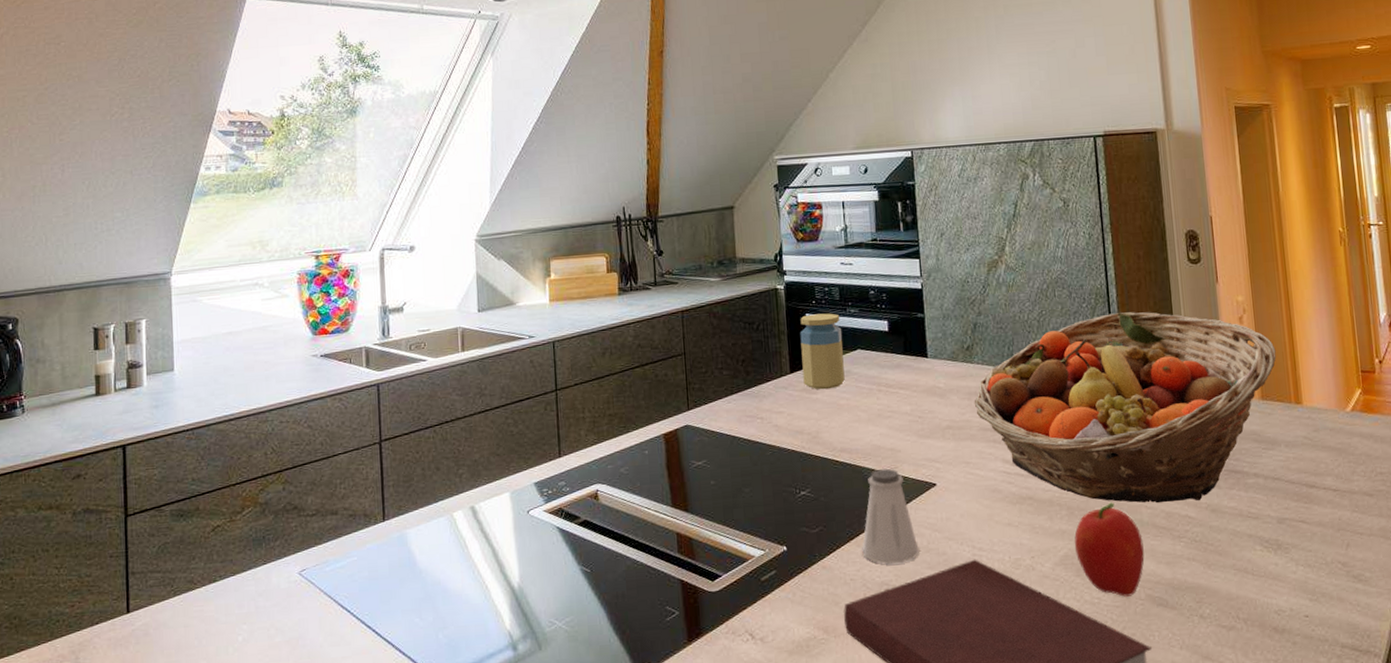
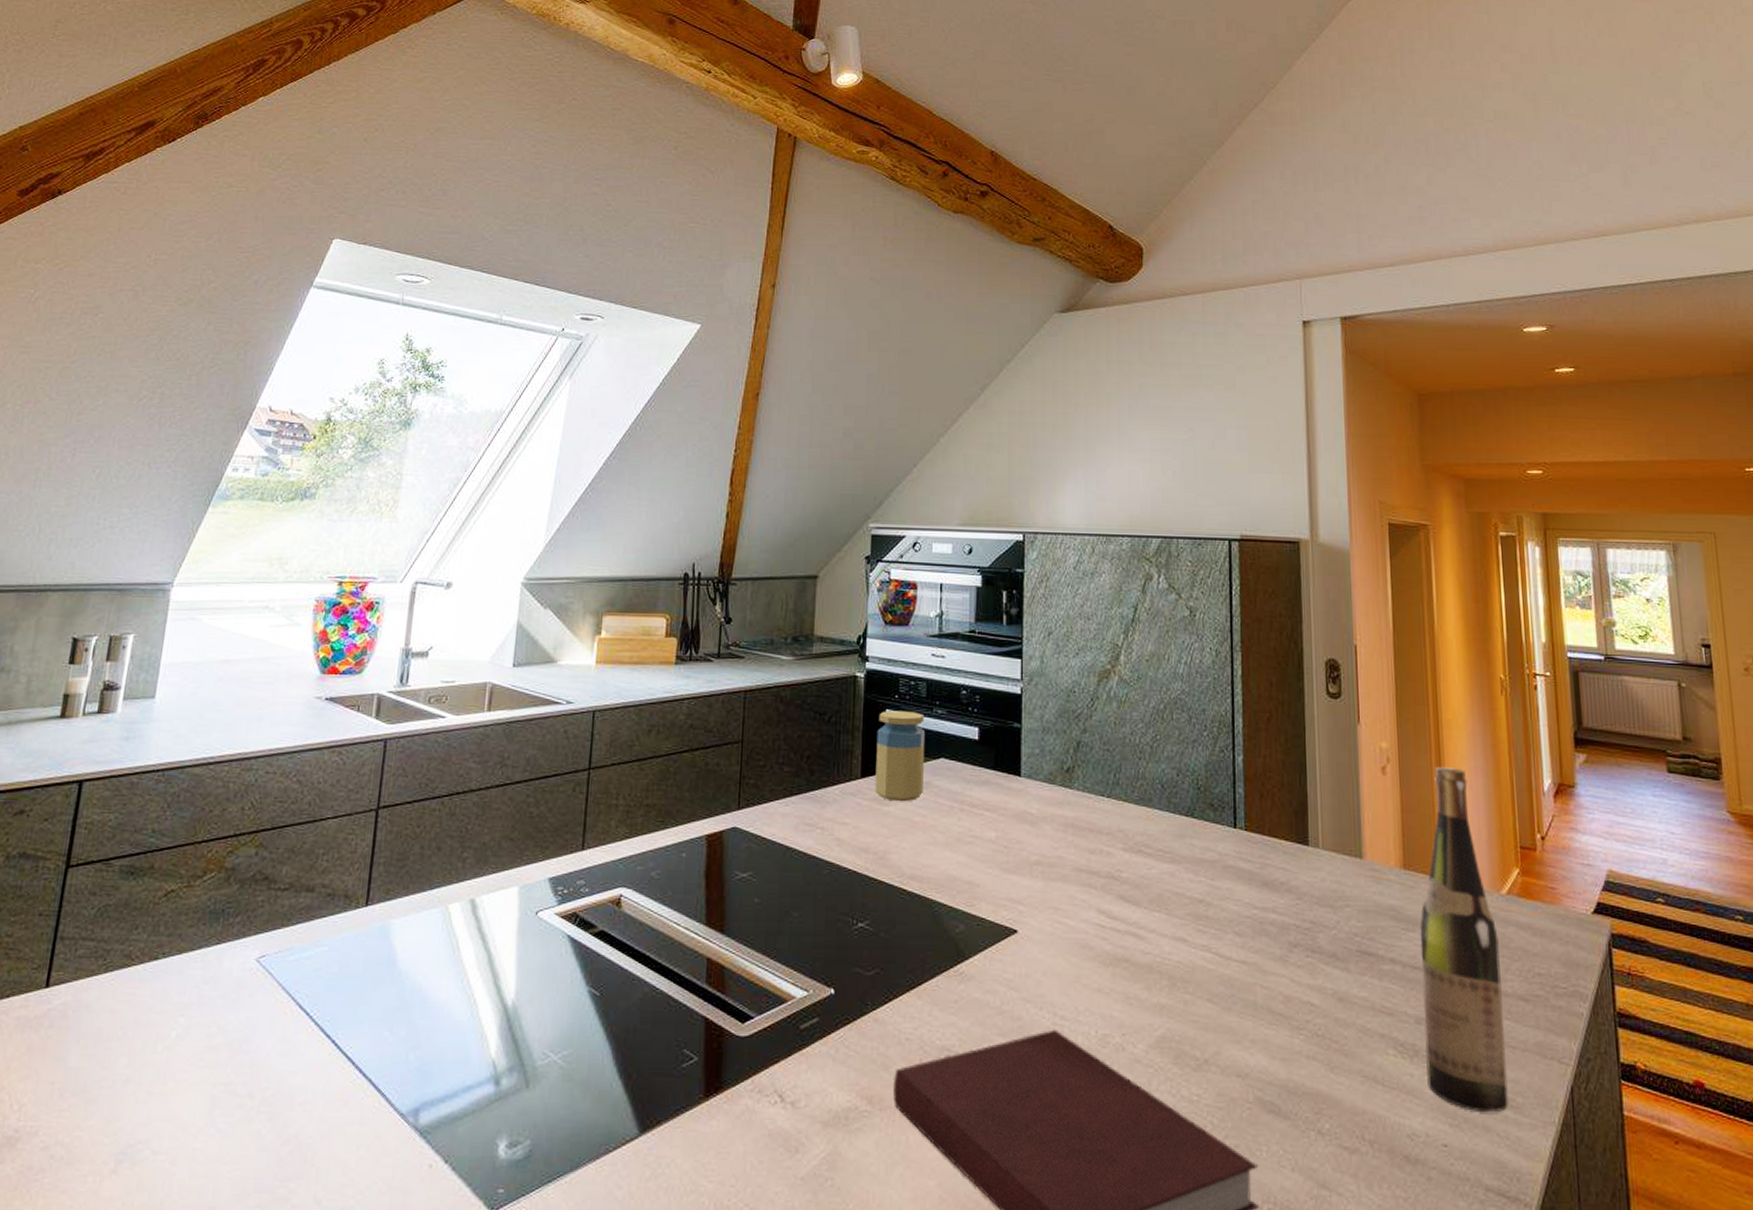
saltshaker: present [862,468,919,565] -> none [923,905,990,1026]
fruit basket: present [974,312,1276,504] -> none [1069,746,1423,986]
fruit: present [1074,502,1145,597] -> none [1174,976,1256,1097]
wine bottle: none [1277,311,1358,588] -> present [1419,767,1509,1113]

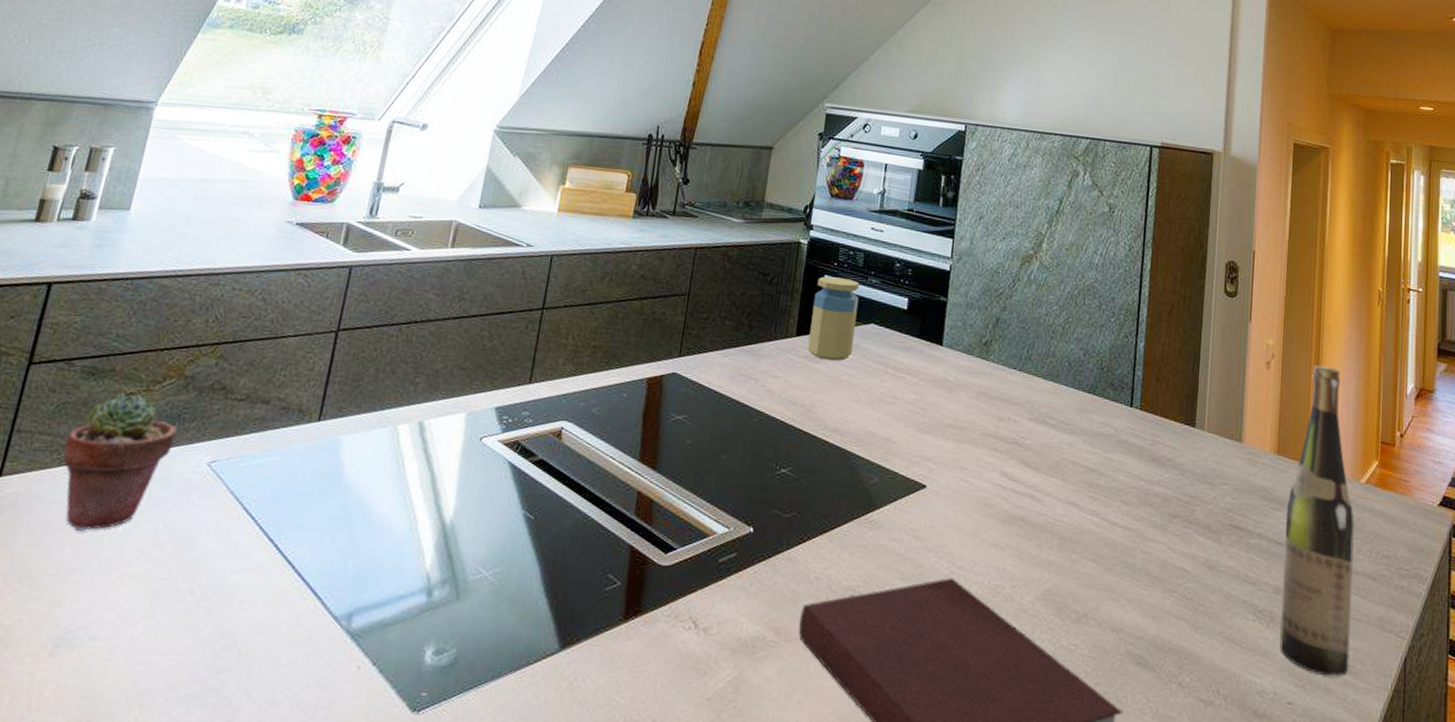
potted succulent: none [108,891,223,1041] -> present [62,393,178,532]

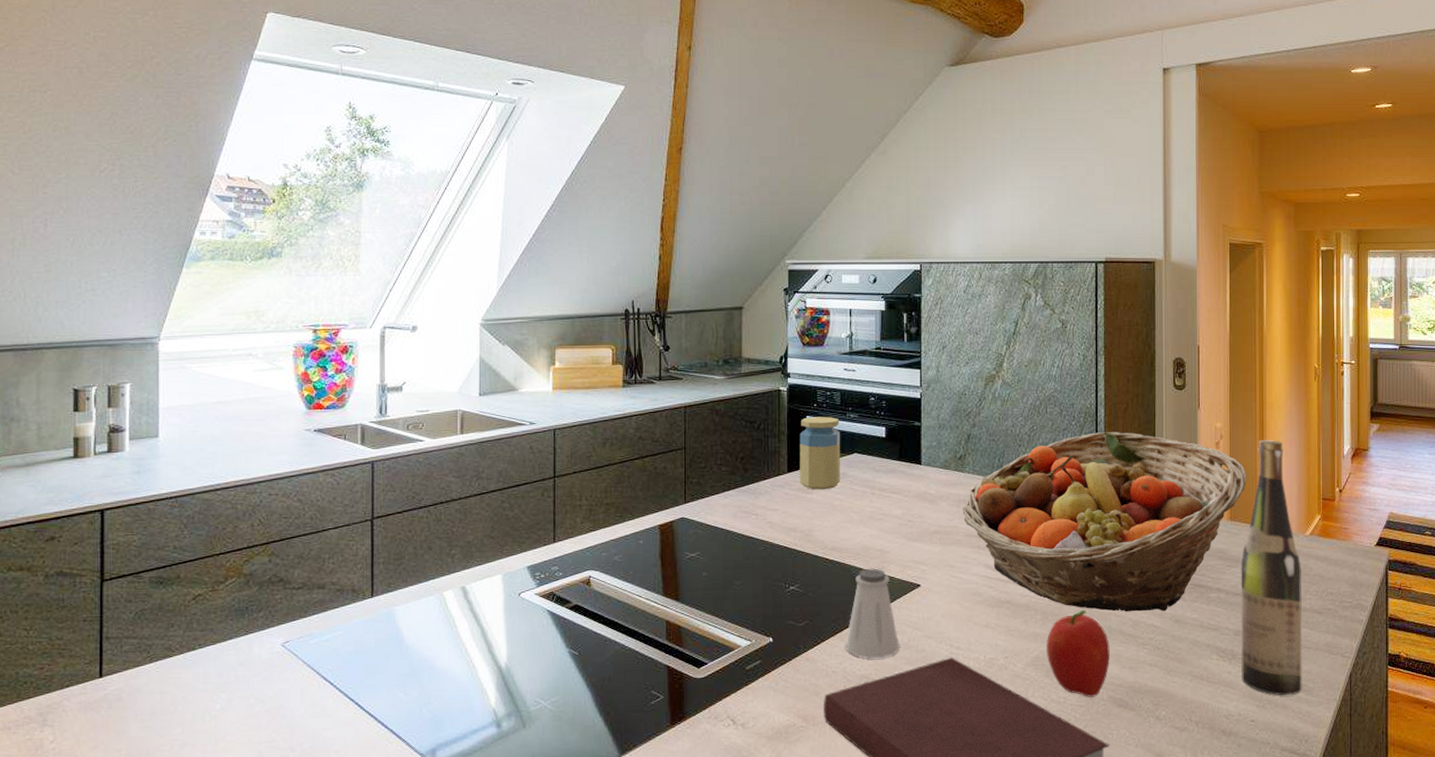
potted succulent: present [62,393,178,532] -> none [151,595,249,714]
saltshaker: none [833,458,895,569] -> present [845,568,900,659]
fruit basket: none [981,333,1299,554] -> present [962,431,1247,612]
fruit: none [1059,539,1132,649] -> present [1046,609,1110,697]

